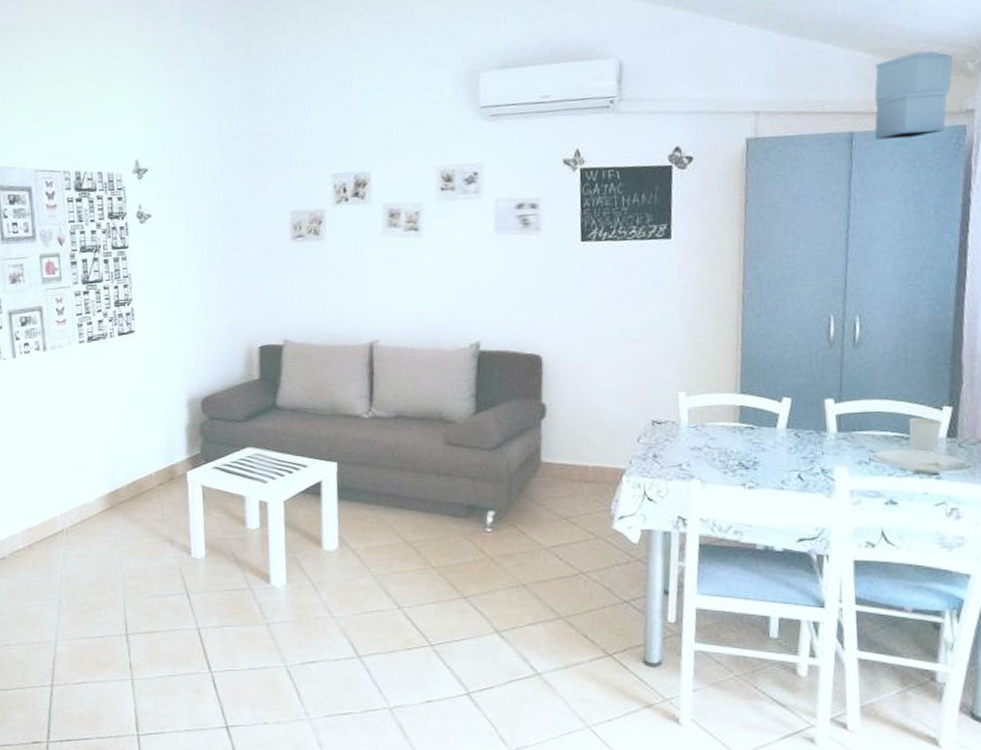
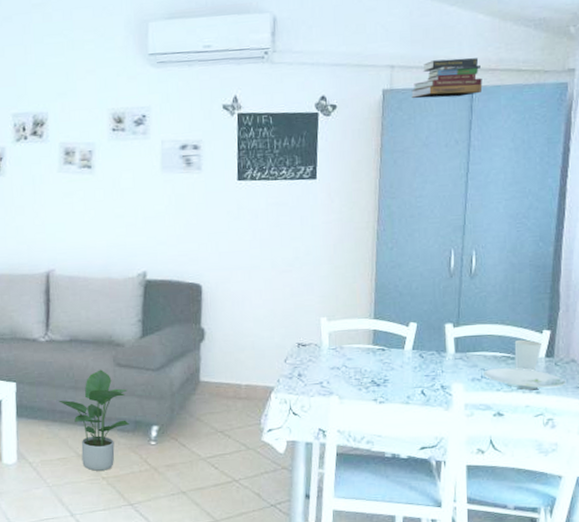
potted plant: none [384,449,462,560] -> present [59,369,129,471]
books: none [779,100,864,148] -> present [411,58,483,99]
storage box: present [874,50,955,140] -> none [491,15,560,94]

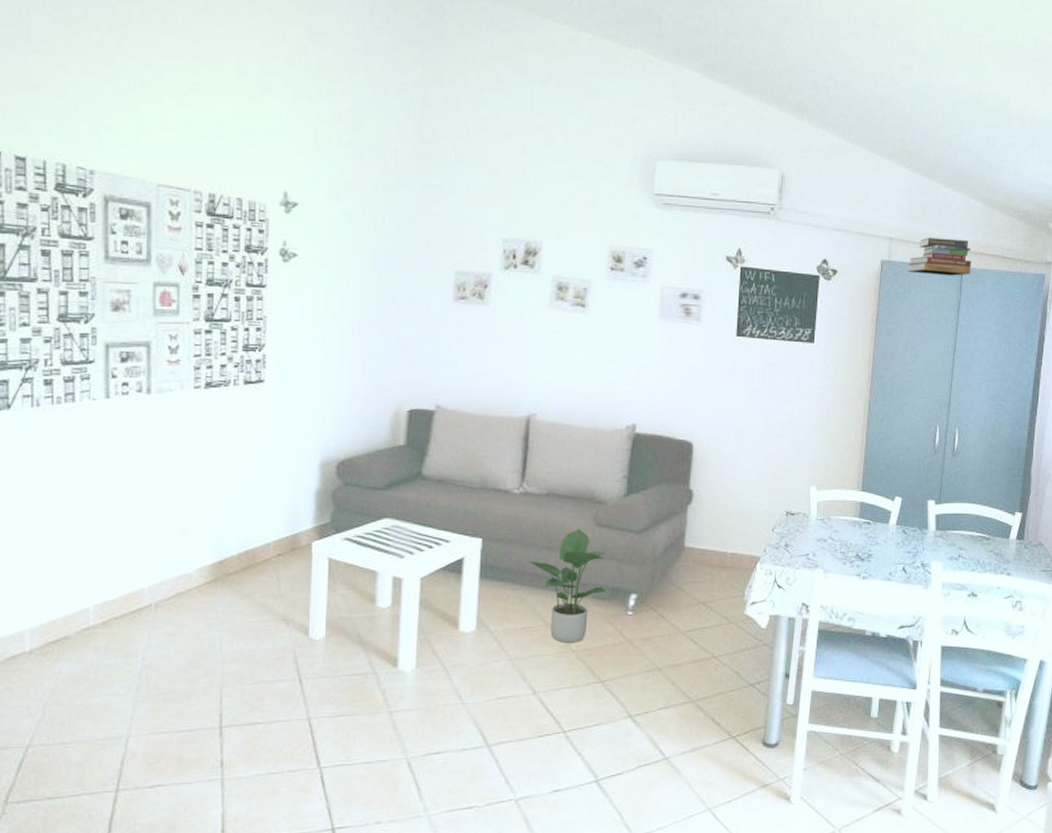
plate: present [484,367,566,390] -> none [961,547,1034,571]
cup: present [514,339,542,371] -> none [989,520,1014,552]

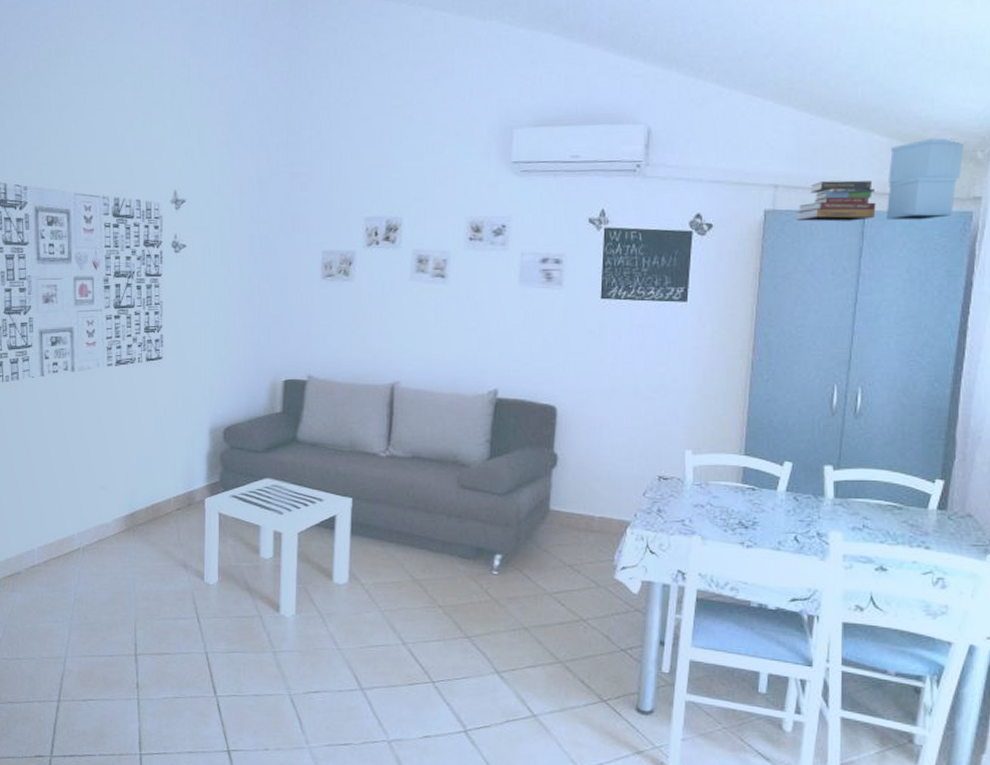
potted plant: present [529,529,606,643] -> none [396,490,471,598]
storage box: none [979,207,1041,279] -> present [885,138,966,221]

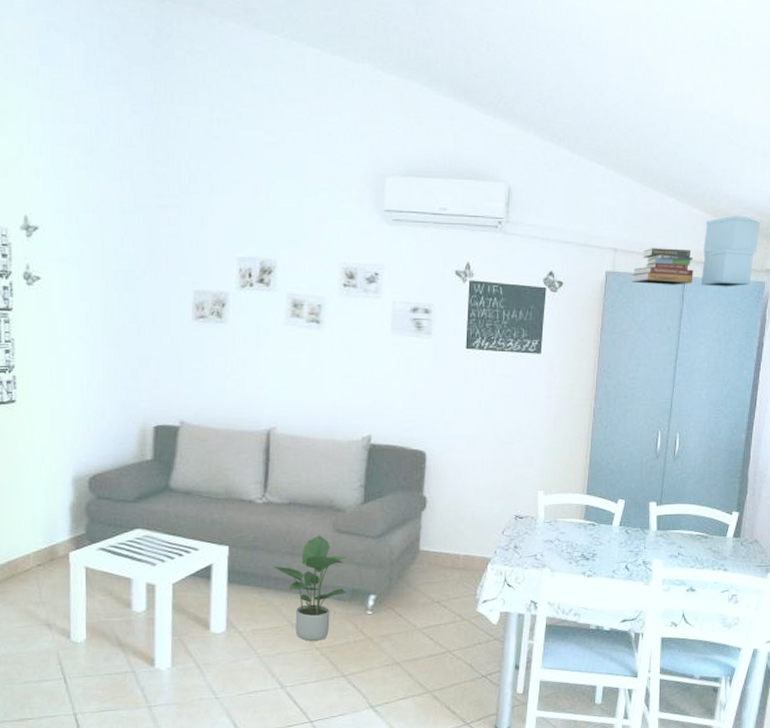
potted plant: none [396,490,471,598] -> present [274,535,346,641]

